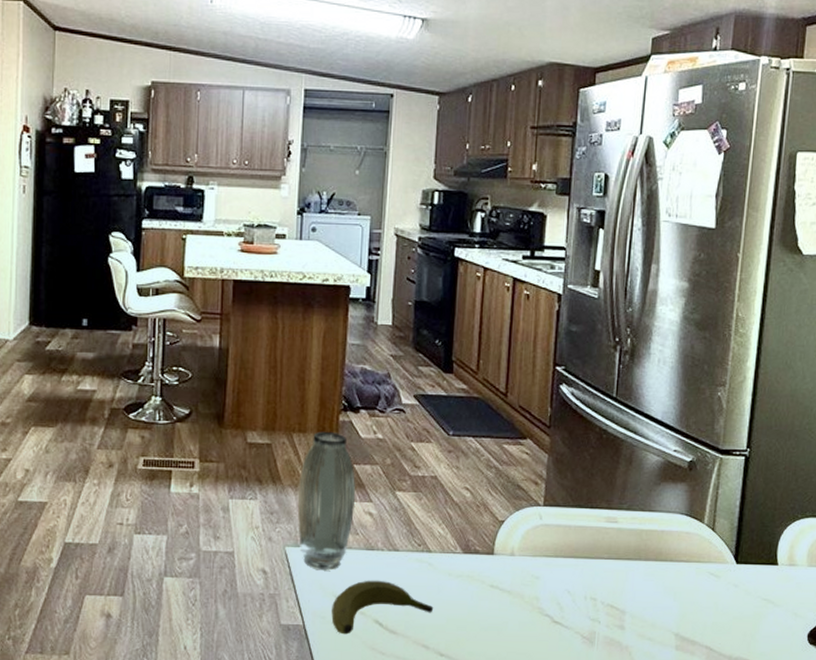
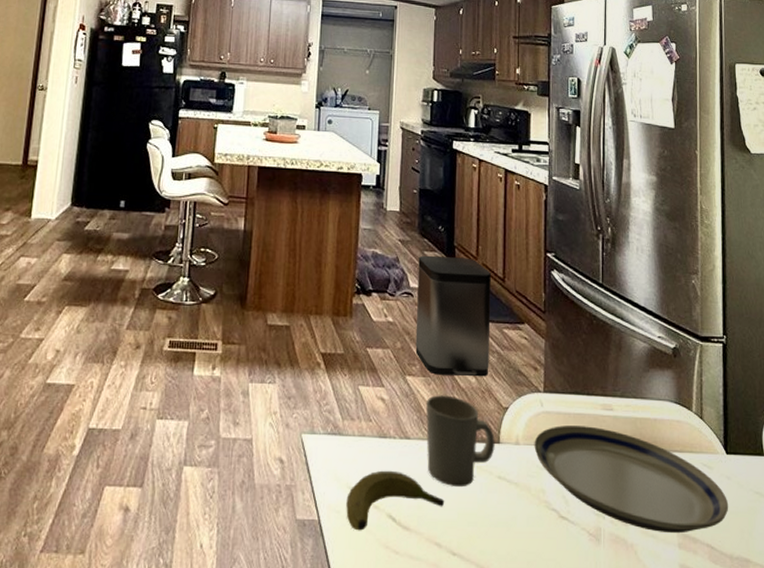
vase: present [297,431,355,571] -> none [313,314,368,460]
pedal bin: none [406,370,492,492] -> present [415,255,491,377]
mug: none [416,509,489,596] -> present [426,395,495,488]
plate: none [530,538,733,637] -> present [534,425,729,534]

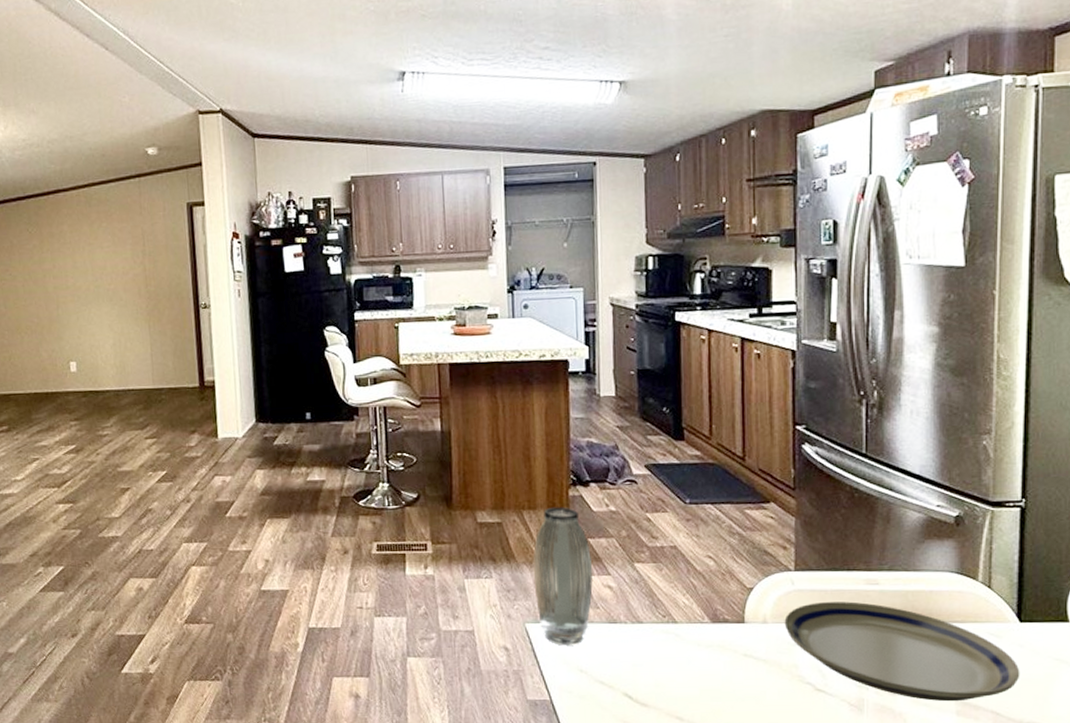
vase: none [313,314,368,460] -> present [532,507,593,646]
fruit: present [346,470,445,531] -> none [578,653,685,709]
pedal bin: present [415,255,491,377] -> none [641,438,730,560]
mug: present [426,395,495,488] -> none [659,579,739,666]

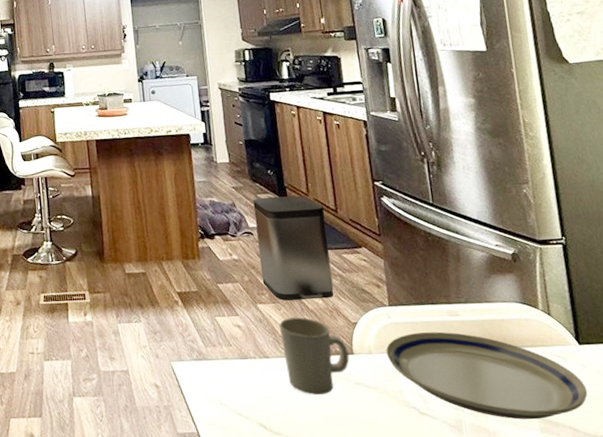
vase: present [532,507,593,646] -> none [173,257,225,381]
pedal bin: none [641,438,730,560] -> present [253,195,334,301]
mug: none [659,579,739,666] -> present [279,317,350,396]

